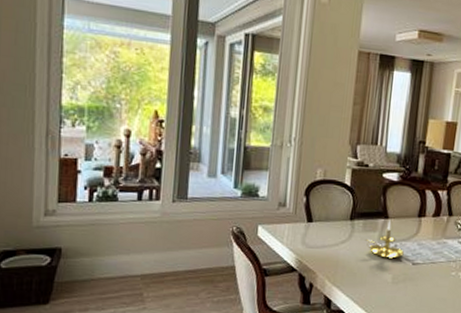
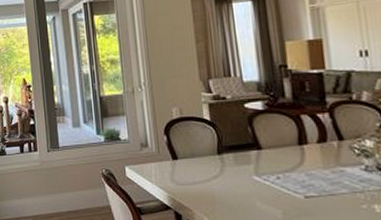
candle holder: present [364,220,404,259] -> none [239,150,291,192]

